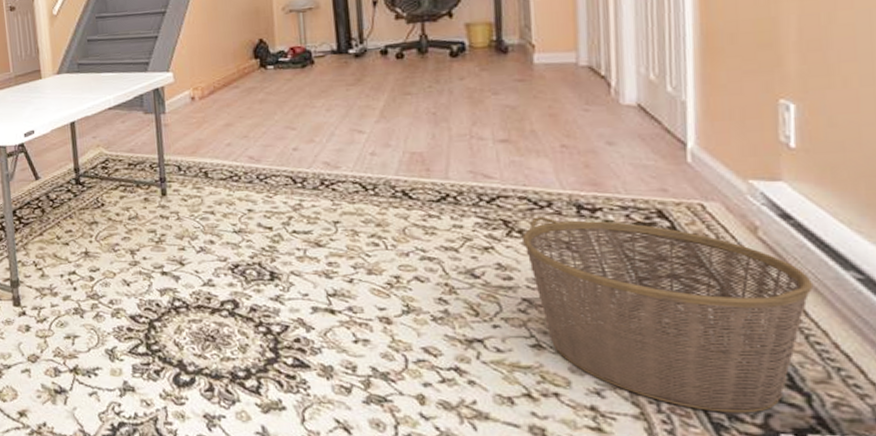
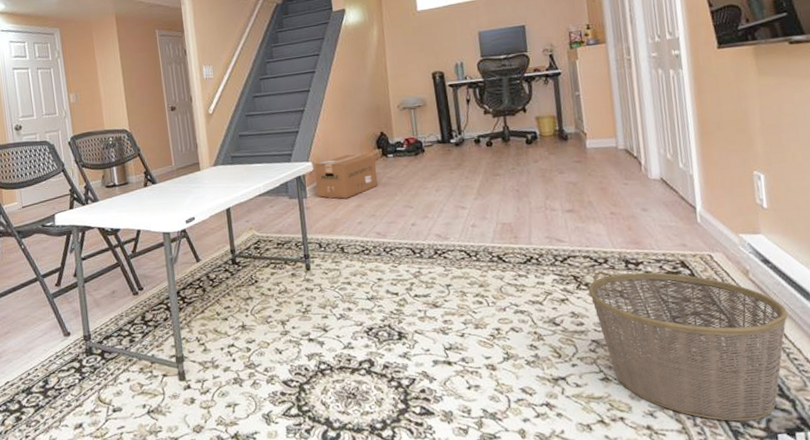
box: none [175,64,253,117] -> present [314,154,378,200]

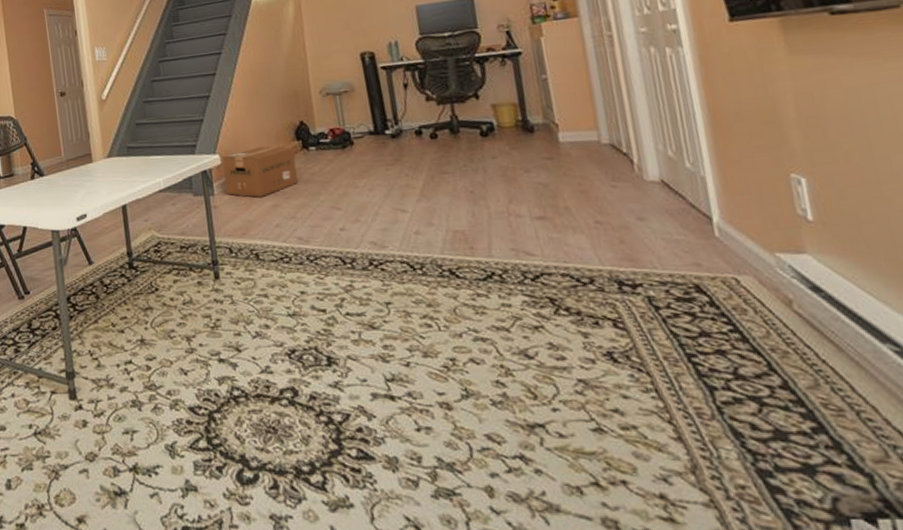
basket: present [588,271,788,422] -> none [570,293,855,497]

